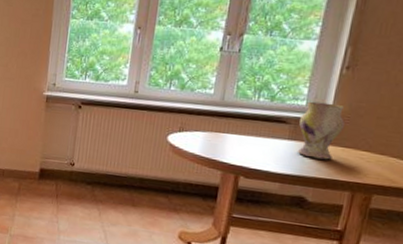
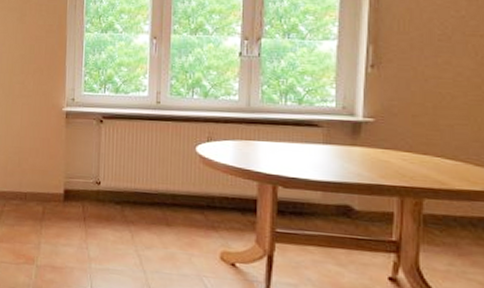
vase: present [297,101,344,160] -> none [332,102,379,163]

